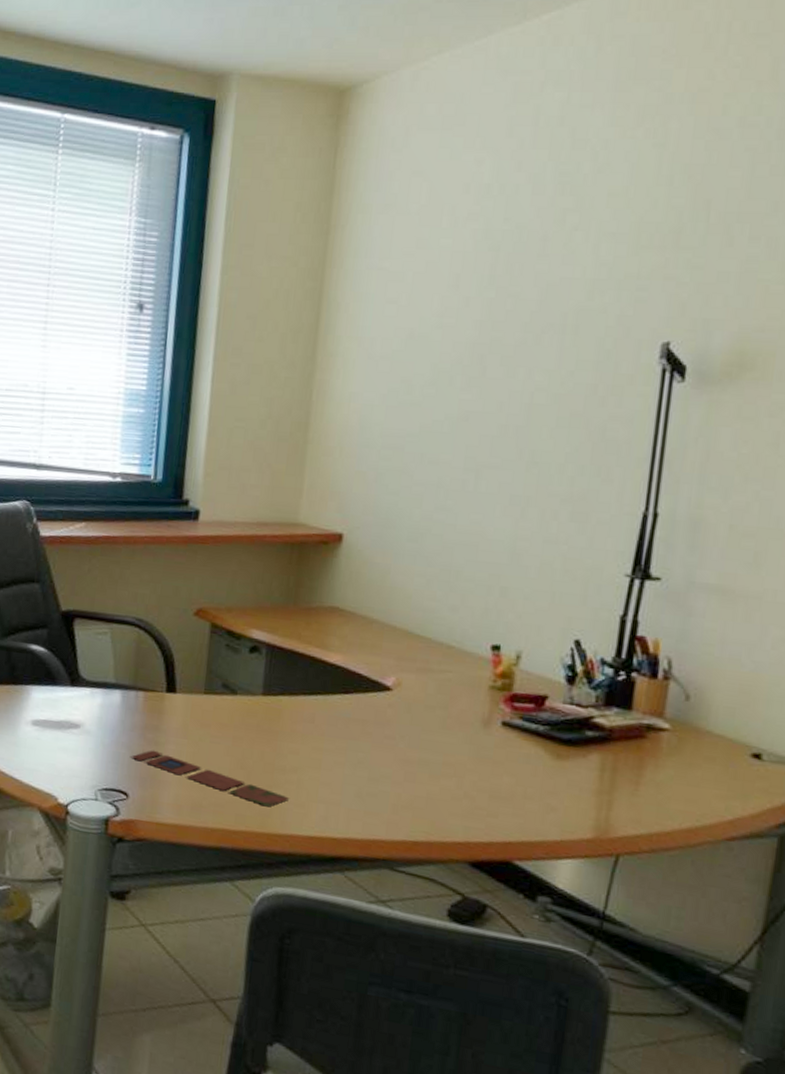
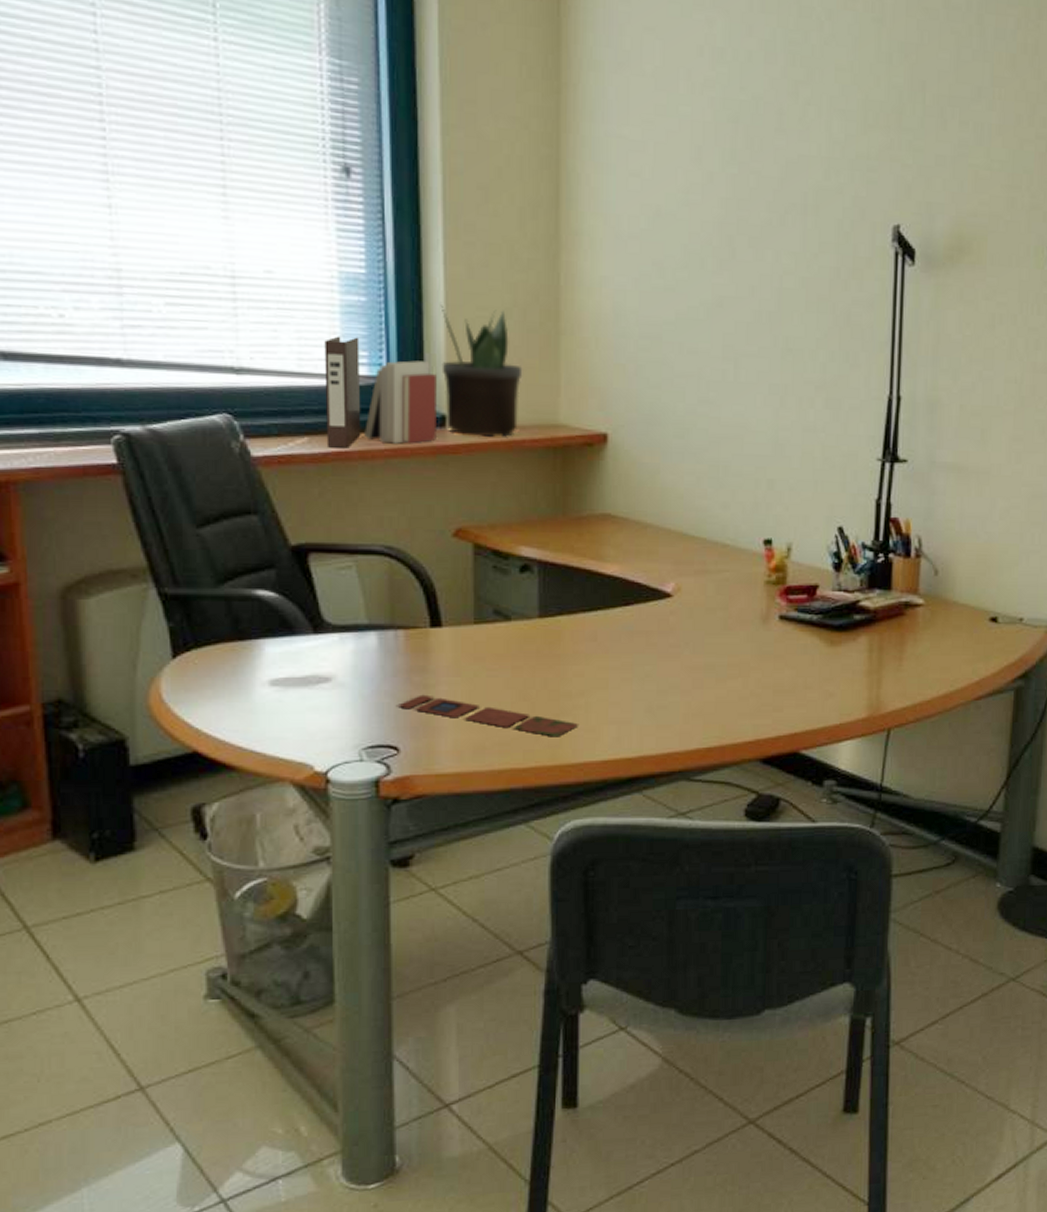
binder: none [99,441,135,534] -> present [324,336,361,448]
books: none [130,462,195,533] -> present [365,360,437,444]
planter: none [198,416,271,531] -> present [440,305,523,437]

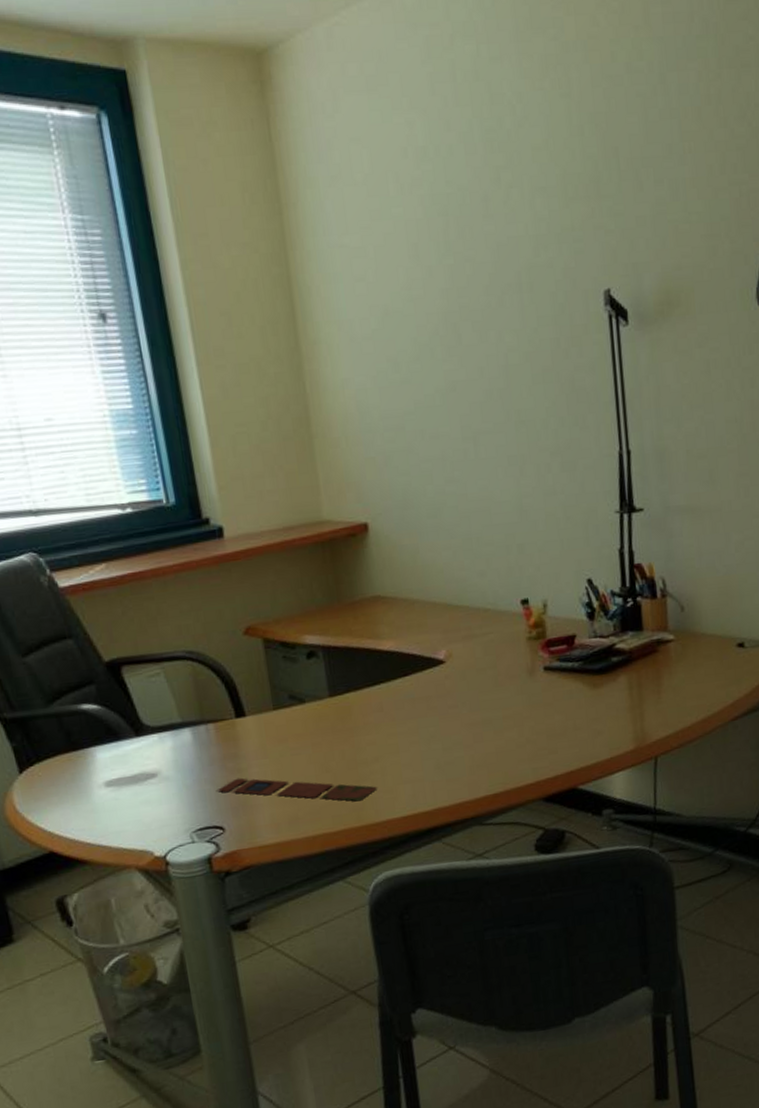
binder: present [324,336,361,448] -> none [106,467,151,570]
books: present [365,360,437,444] -> none [153,480,217,559]
planter: present [440,305,523,437] -> none [203,423,287,542]

